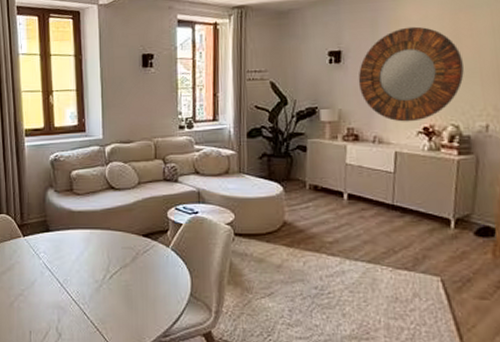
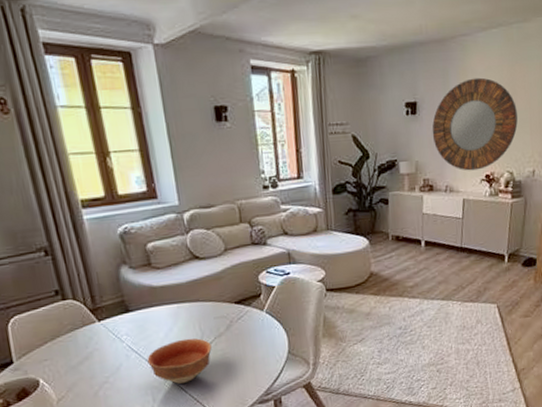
bowl: none [58,264,116,308] -> present [147,338,212,384]

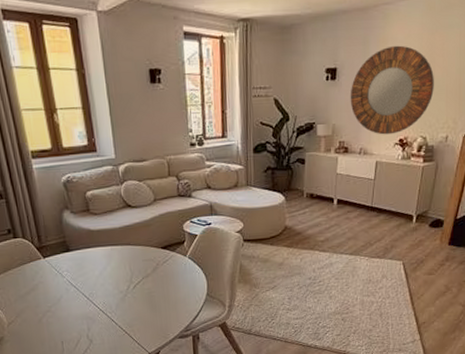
bowl: present [147,338,212,384] -> none [84,277,140,316]

